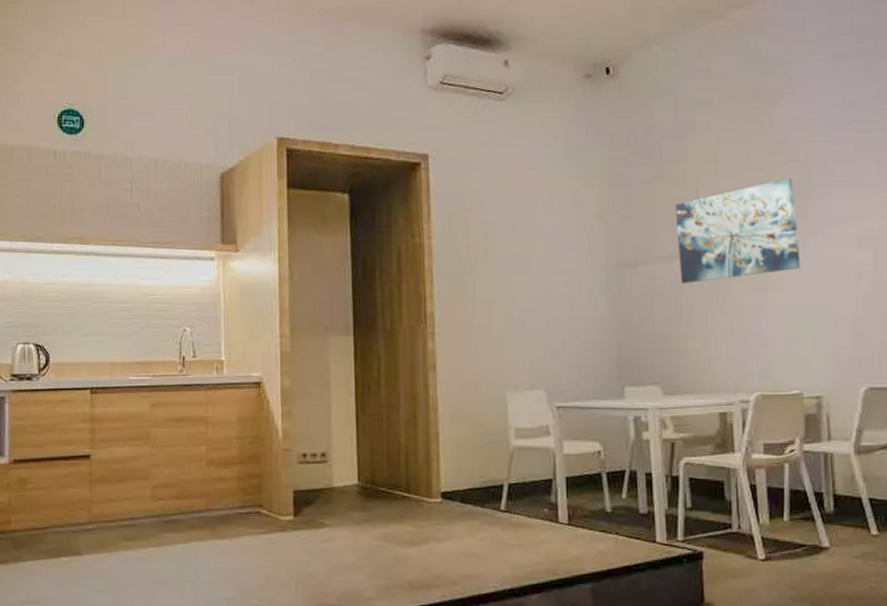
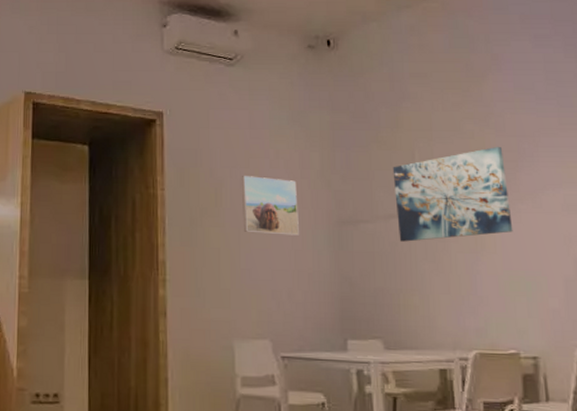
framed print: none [513,220,575,282] -> present [241,176,299,236]

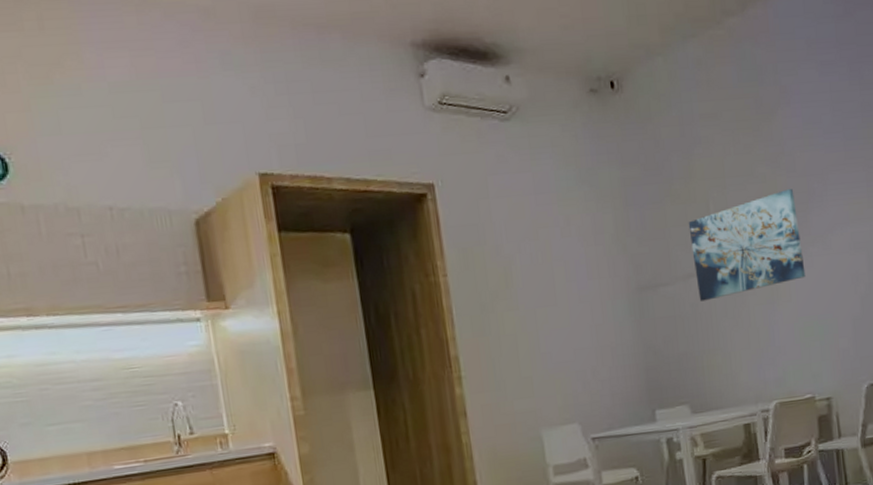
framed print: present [241,176,299,236] -> none [531,248,599,313]

